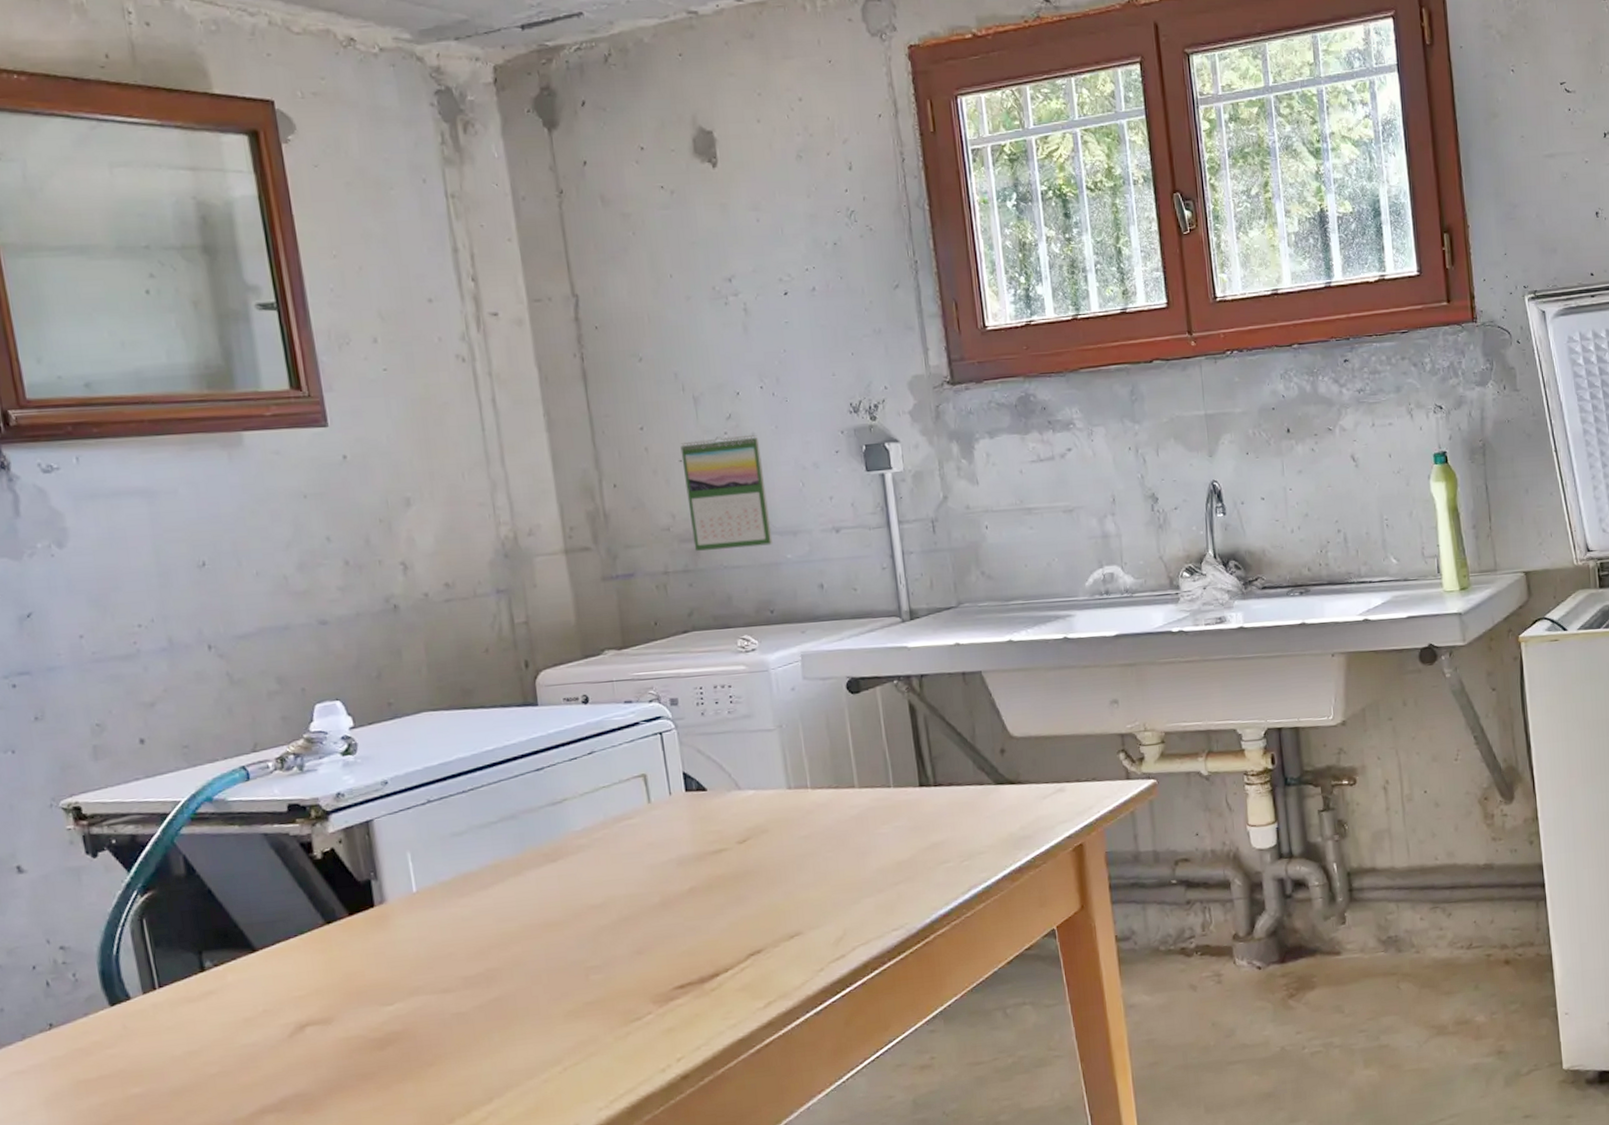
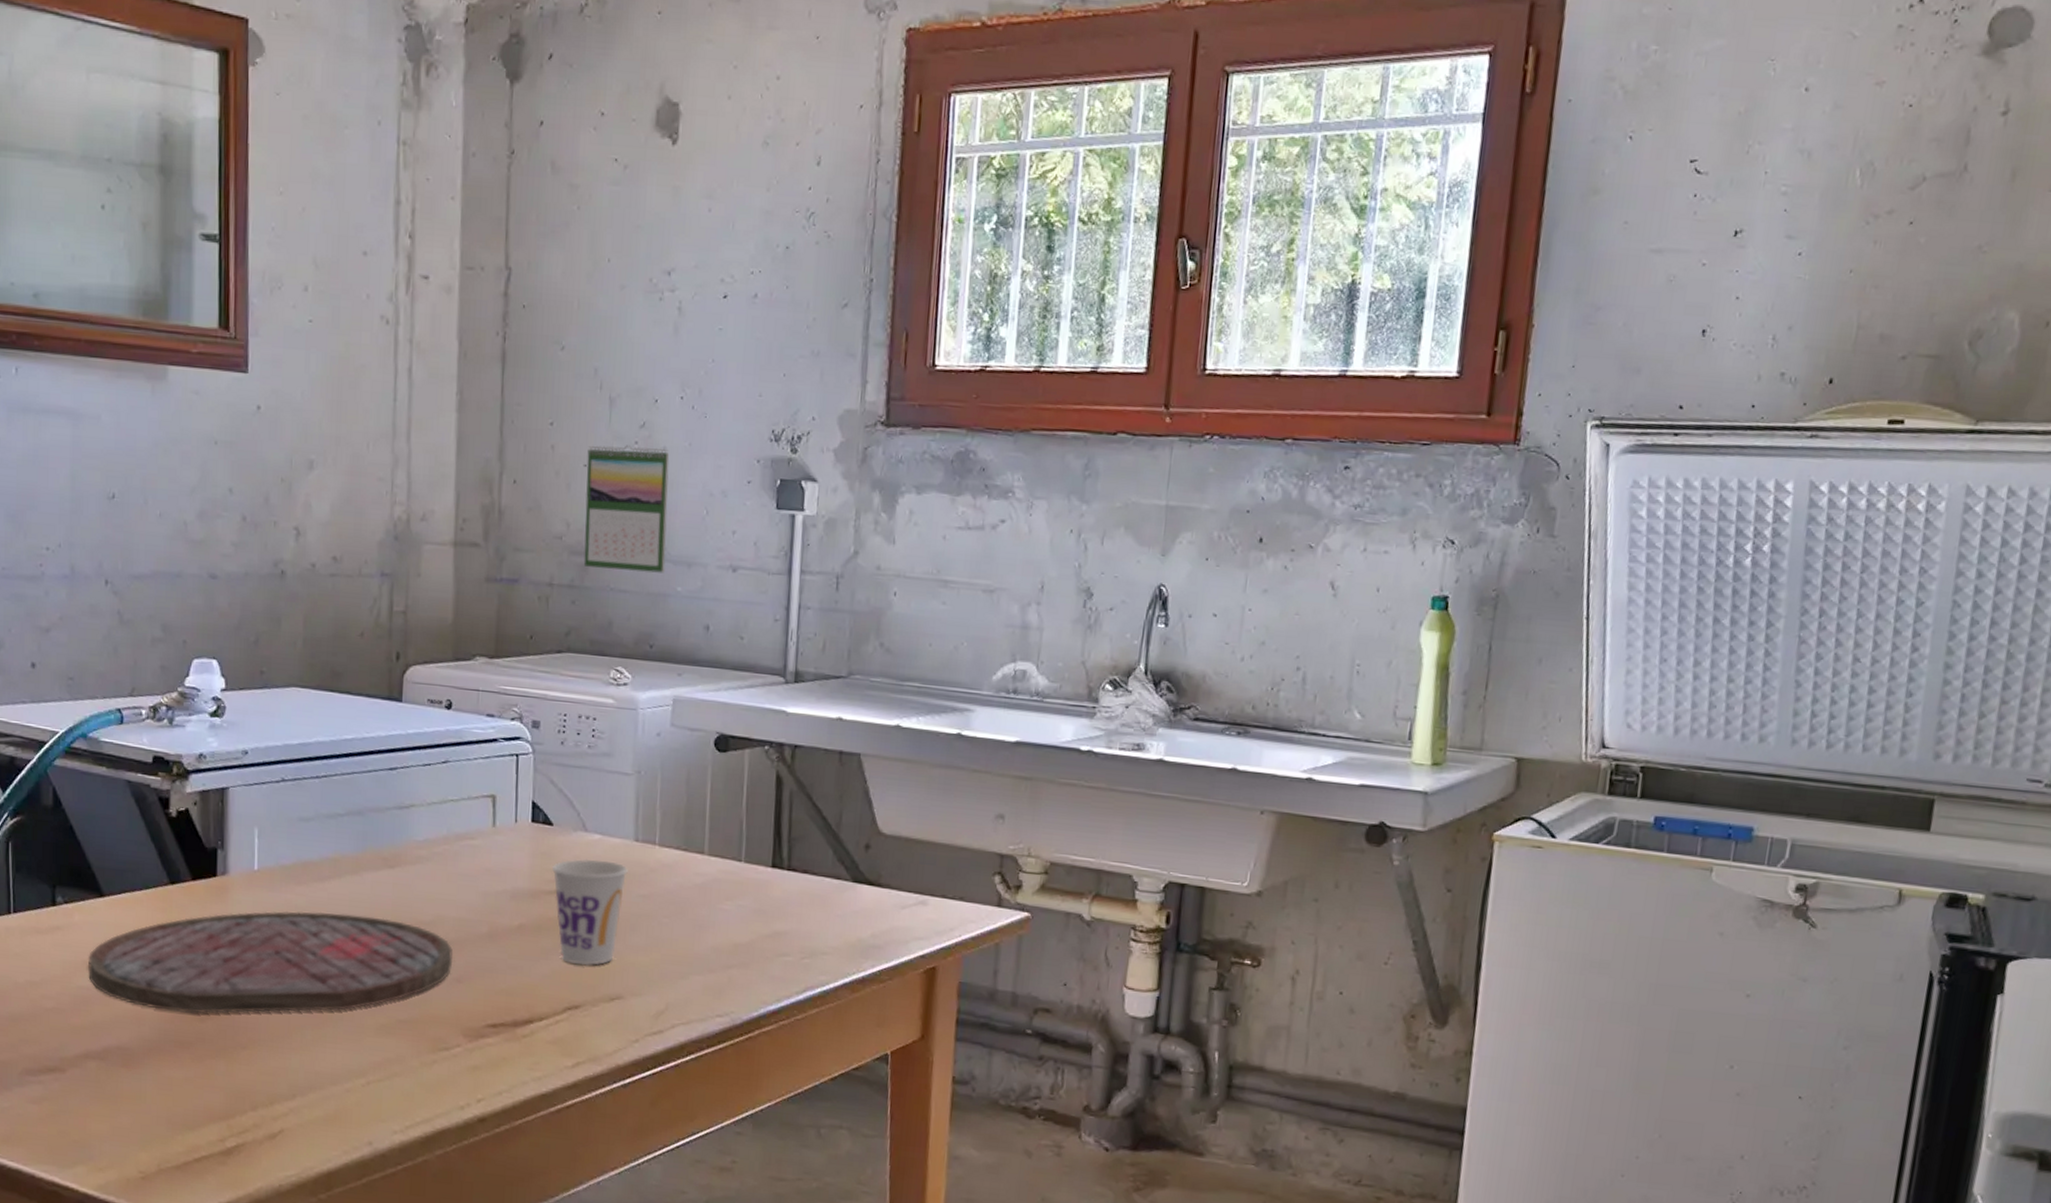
cutting board: none [249,909,631,1049] -> present [88,911,453,1014]
cup: none [711,812,787,913] -> present [551,858,628,966]

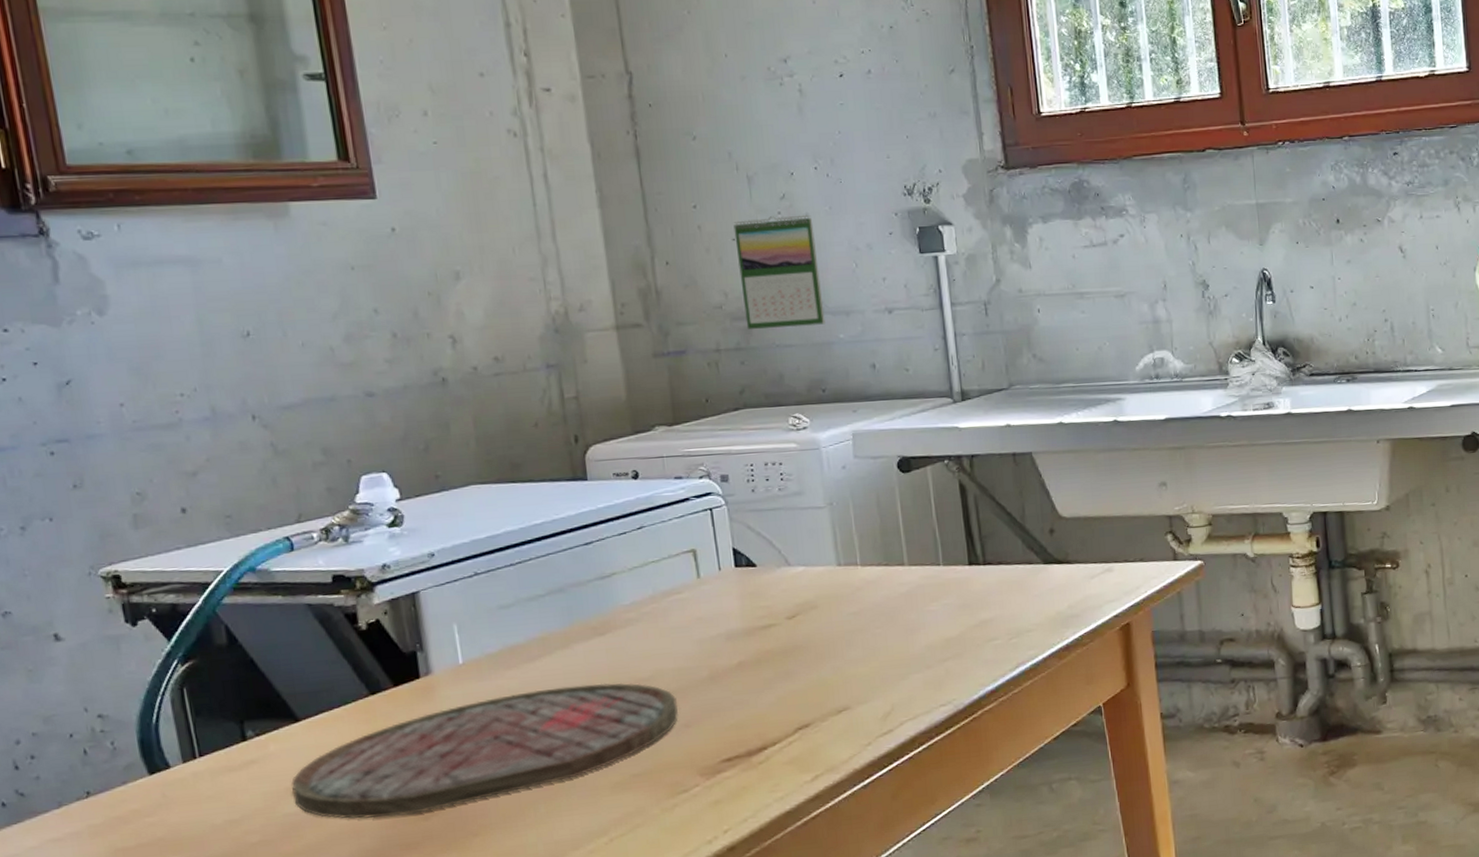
cup: present [551,858,628,966] -> none [761,588,836,687]

